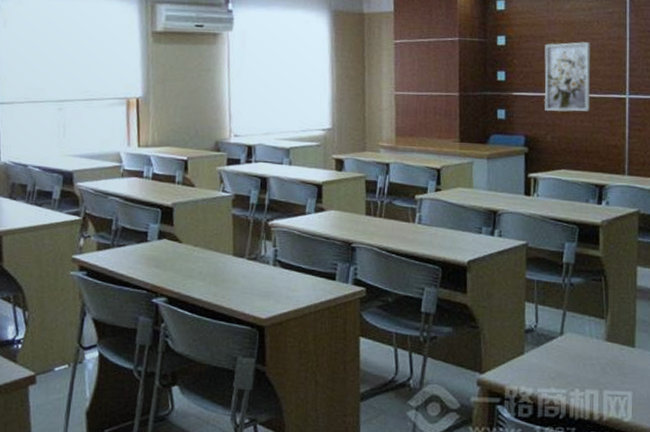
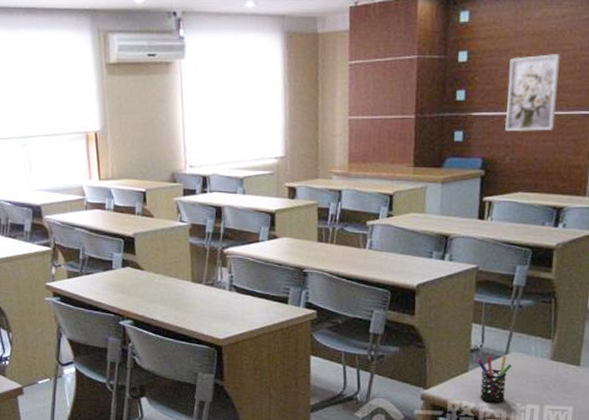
pen holder: none [532,336,568,389] -> present [477,355,512,403]

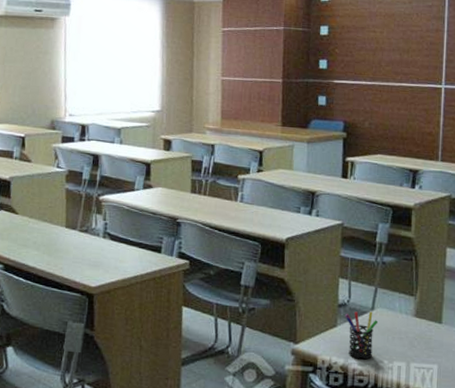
wall art: present [504,54,562,132] -> none [363,33,410,100]

